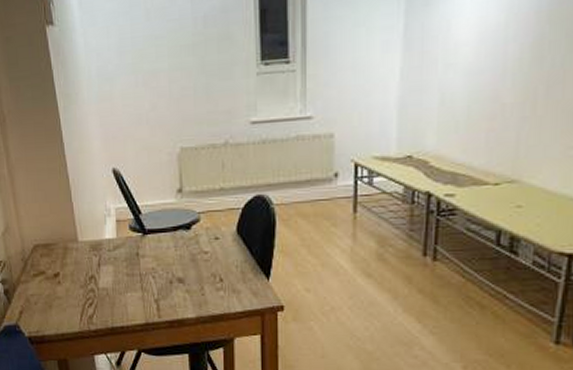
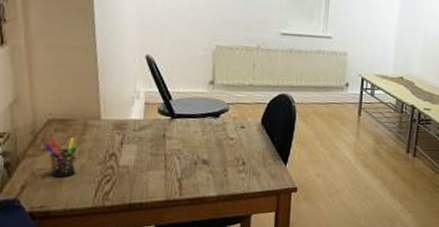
pen holder: none [32,262,62,303] -> present [43,137,76,178]

